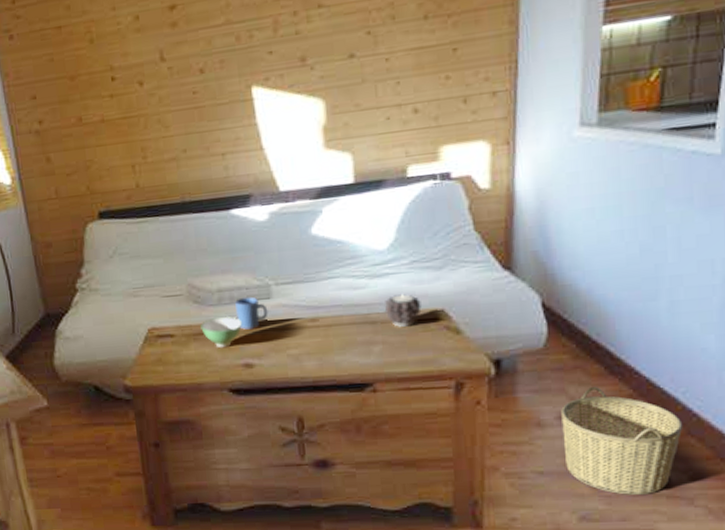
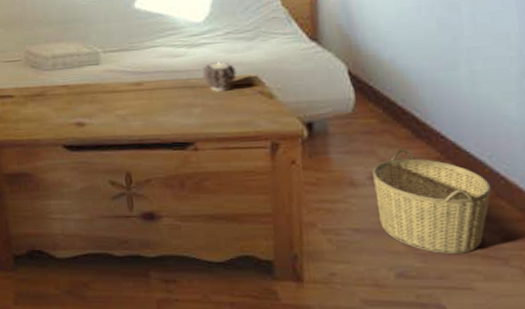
bowl: present [200,317,242,348] -> none [37,80,74,108]
mug: present [235,296,268,330] -> none [68,62,98,92]

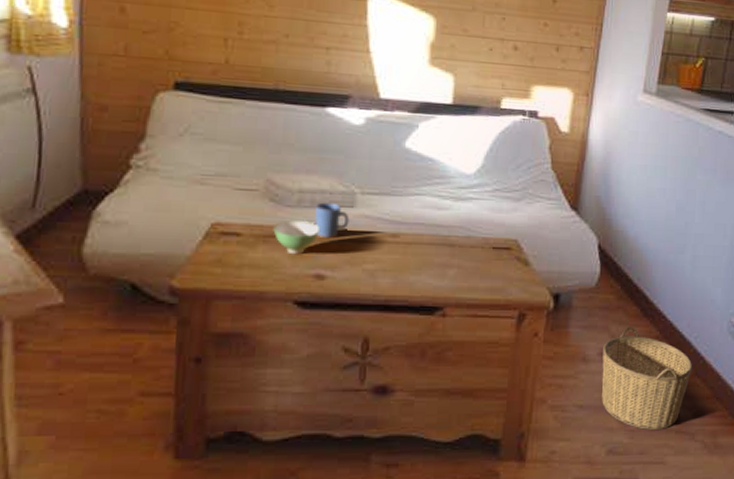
bowl: none [37,80,74,108] -> present [273,220,320,255]
mug: none [68,62,98,92] -> present [315,202,350,238]
candle: present [202,61,237,92] -> none [463,219,498,253]

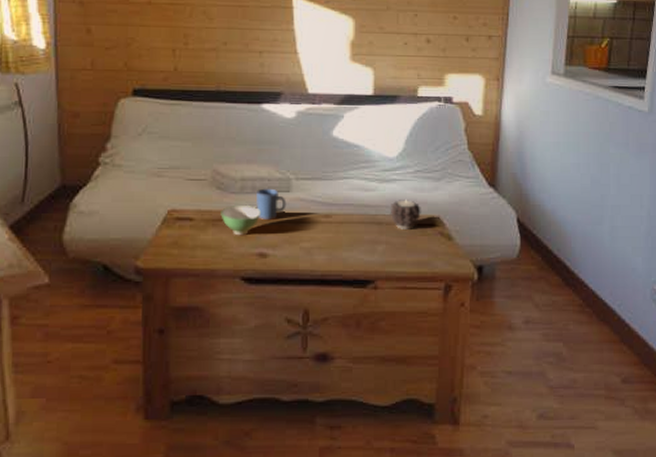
candle: none [463,219,498,253] -> present [390,198,421,229]
basket: present [601,326,693,430] -> none [528,295,618,395]

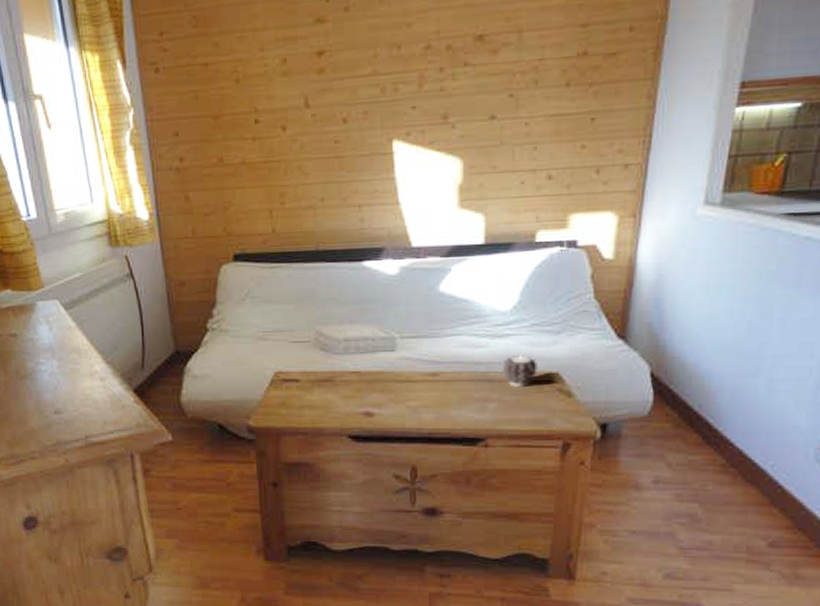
bowl: present [220,206,260,236] -> none [325,366,365,396]
mug: present [256,188,287,220] -> none [361,348,392,379]

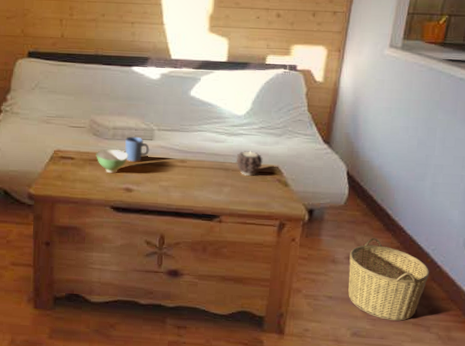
bowl: none [325,366,365,396] -> present [96,149,128,174]
mug: none [361,348,392,379] -> present [125,136,150,162]
basket: none [657,454,768,557] -> present [348,237,430,321]

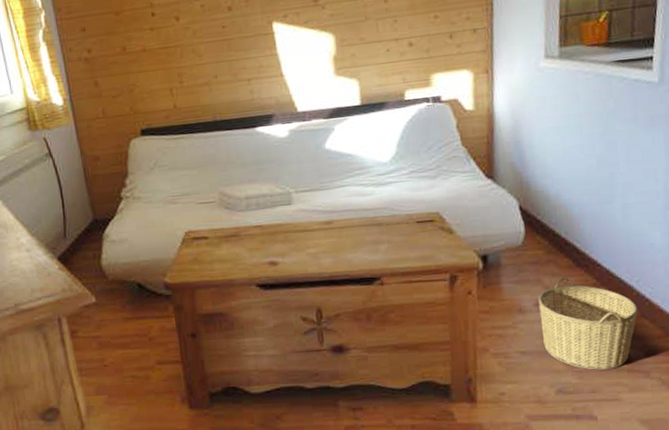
bowl: present [96,149,128,174] -> none [231,221,267,248]
mug: present [125,136,150,162] -> none [261,203,290,232]
candle: present [235,150,263,176] -> none [388,199,420,228]

